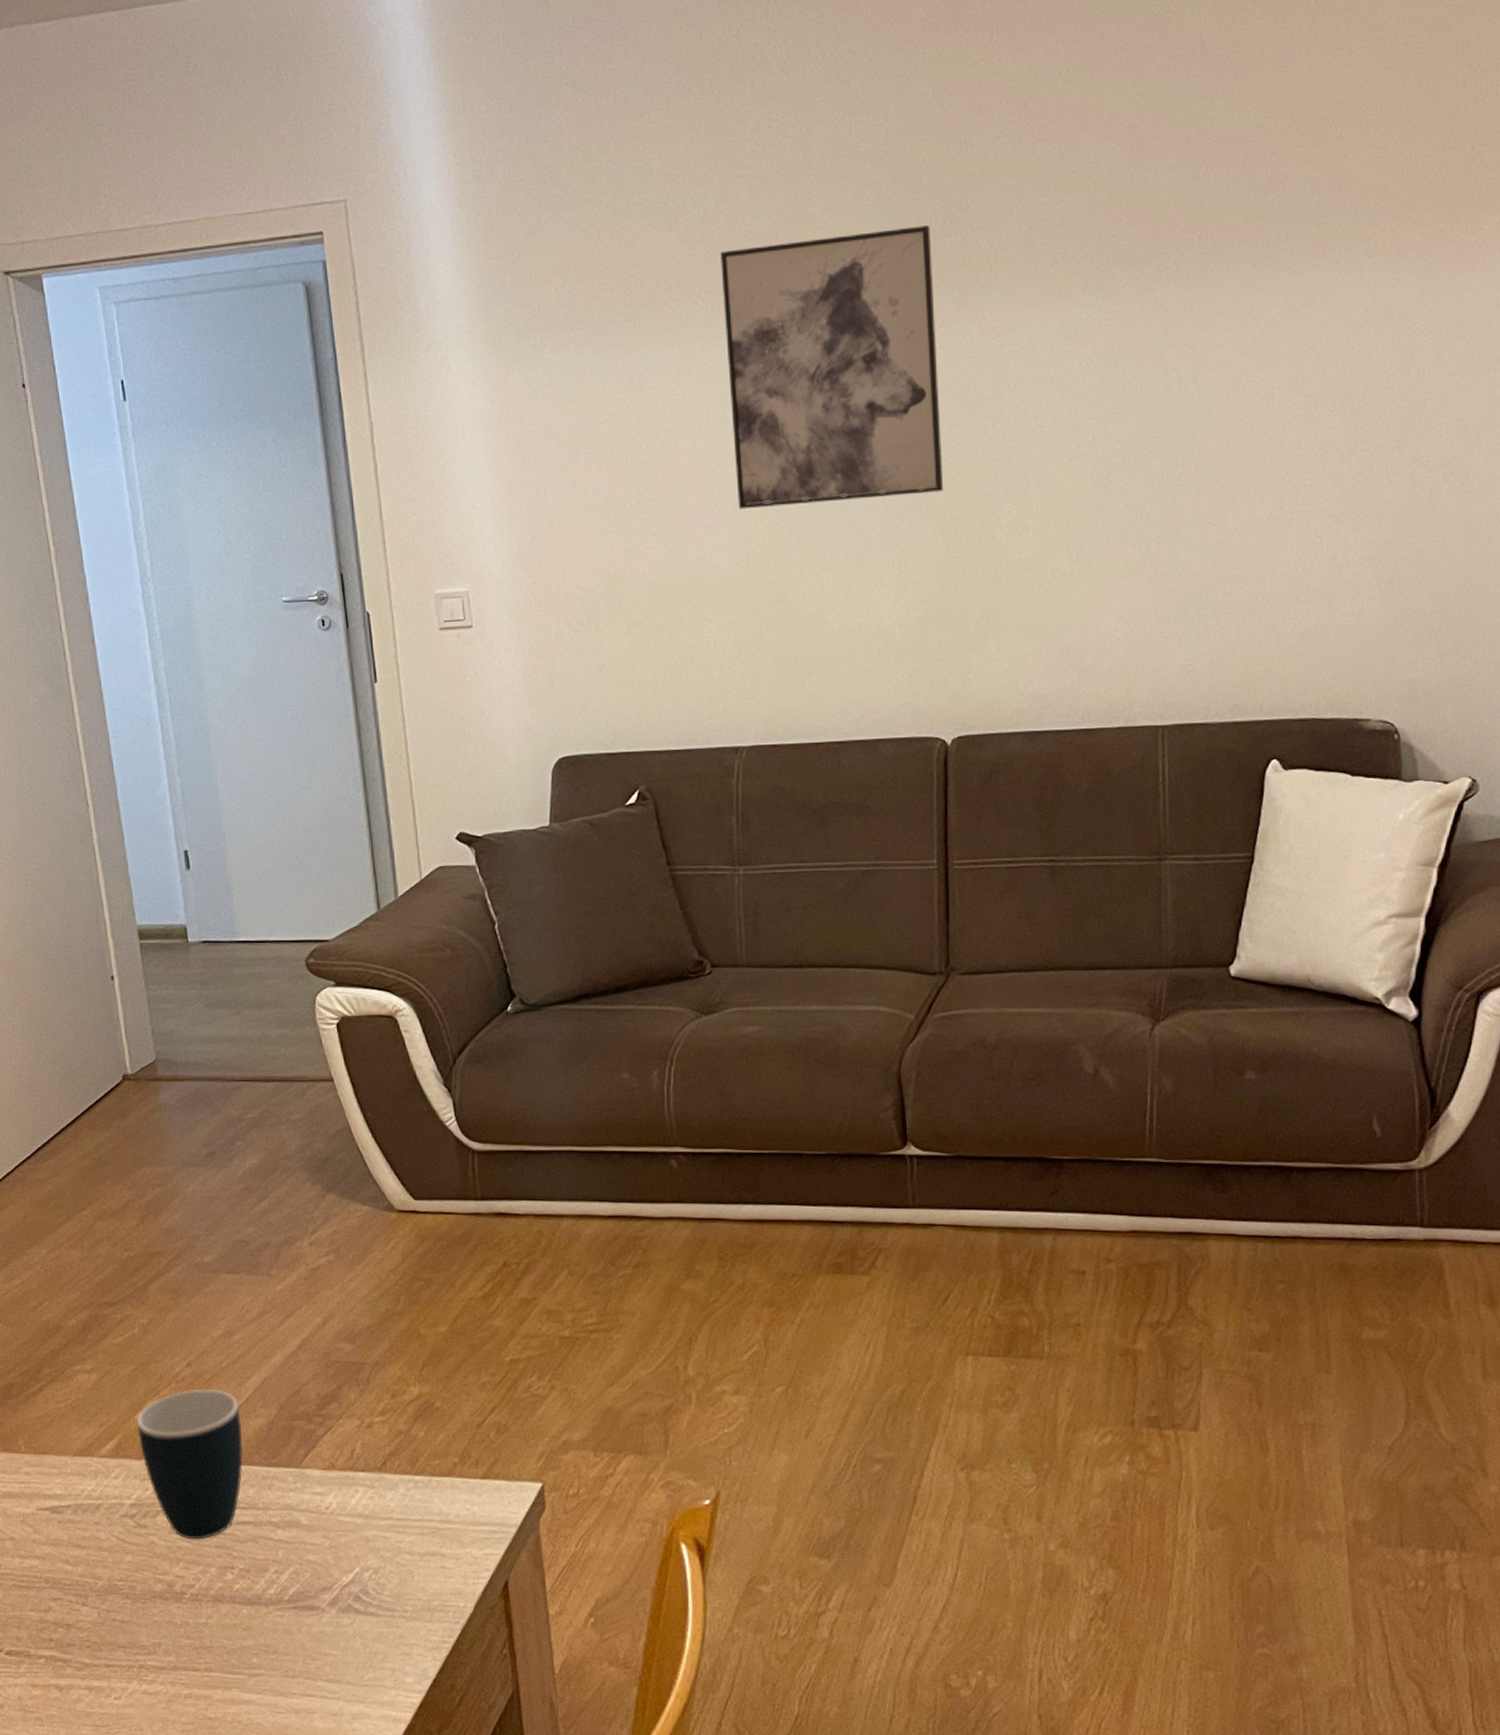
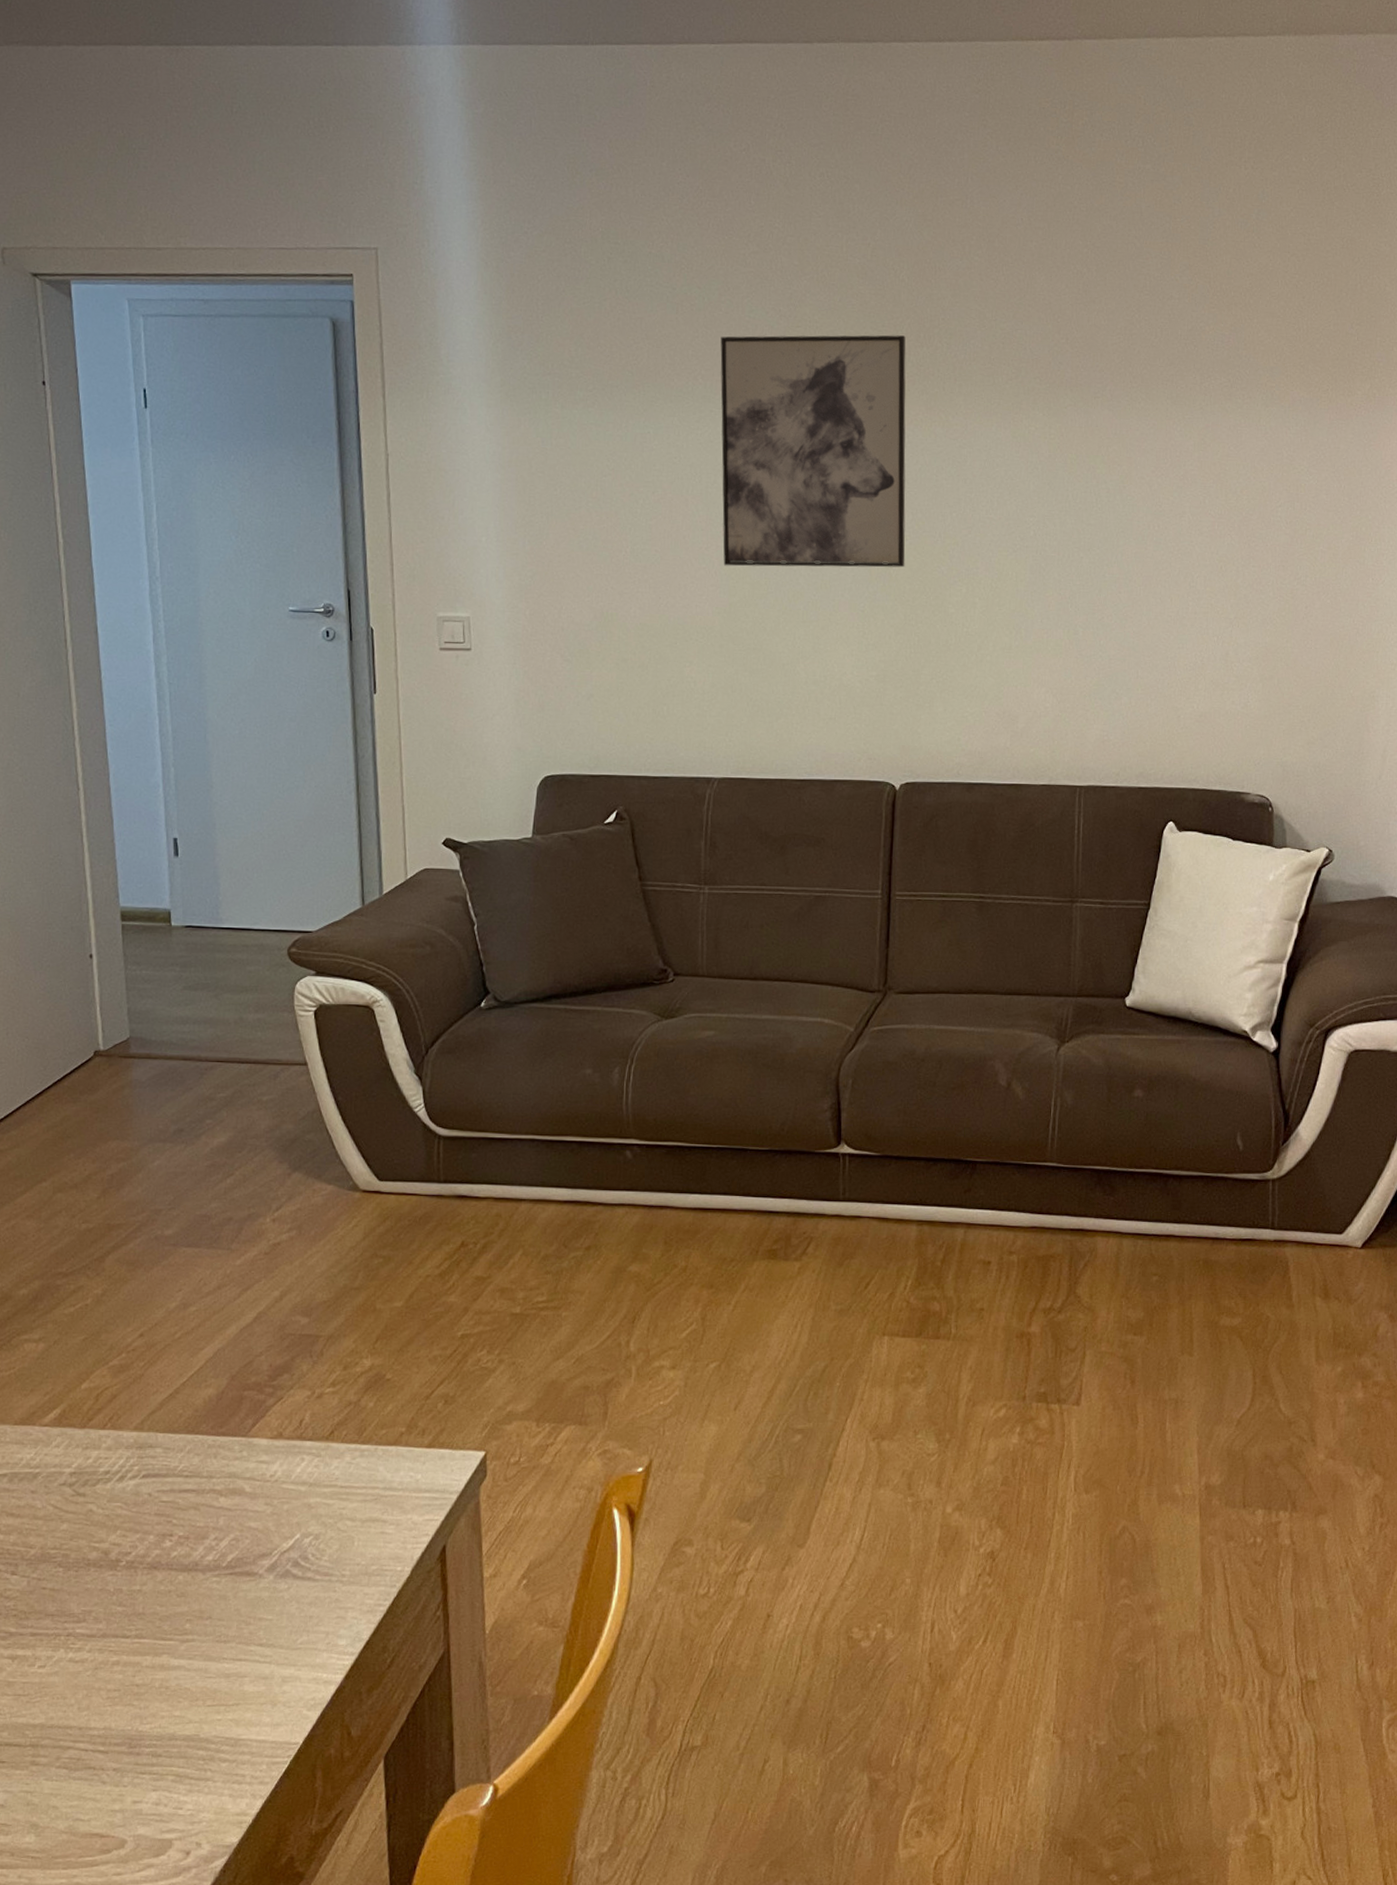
mug: present [137,1389,243,1540] -> none [83,1359,191,1508]

